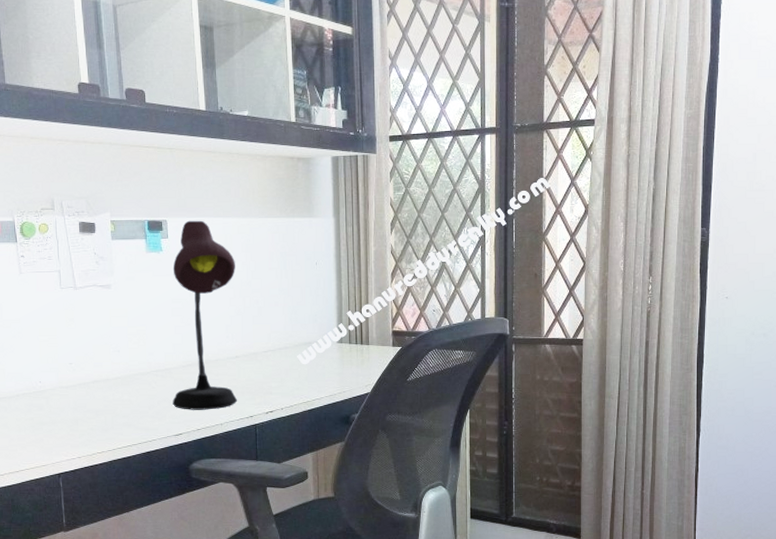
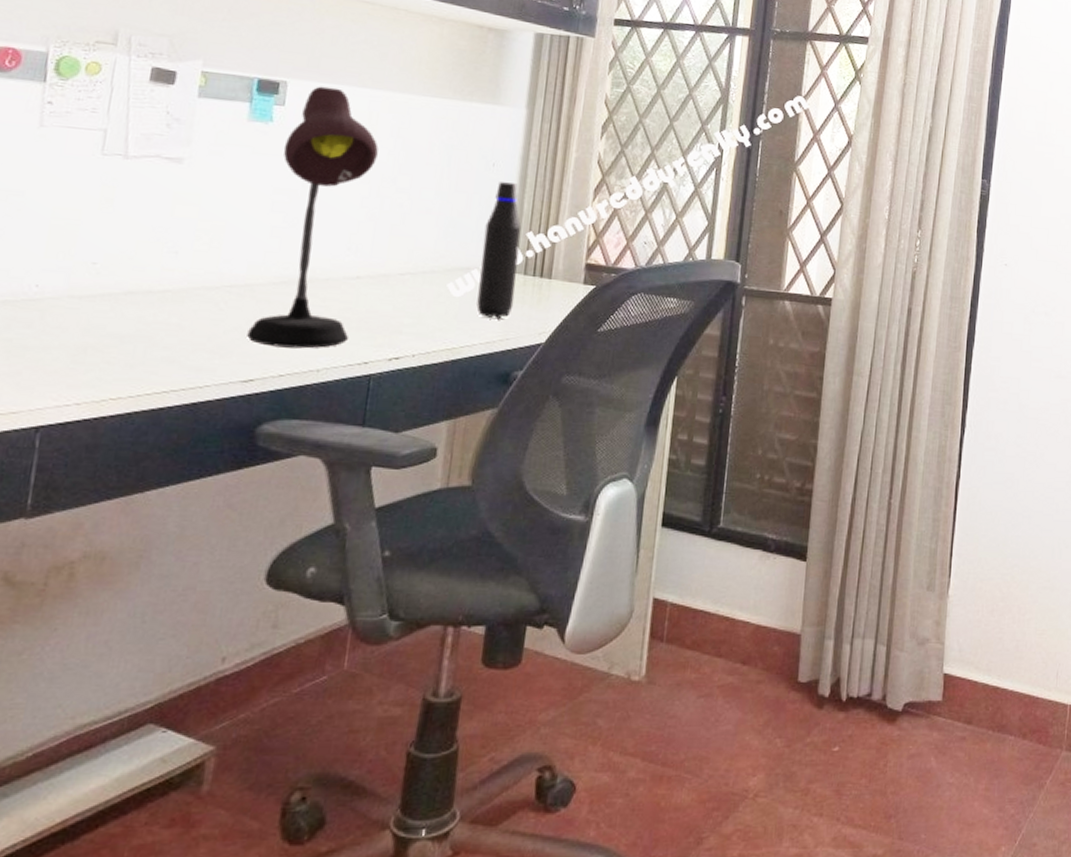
water bottle: none [317,276,345,377] -> present [476,182,522,318]

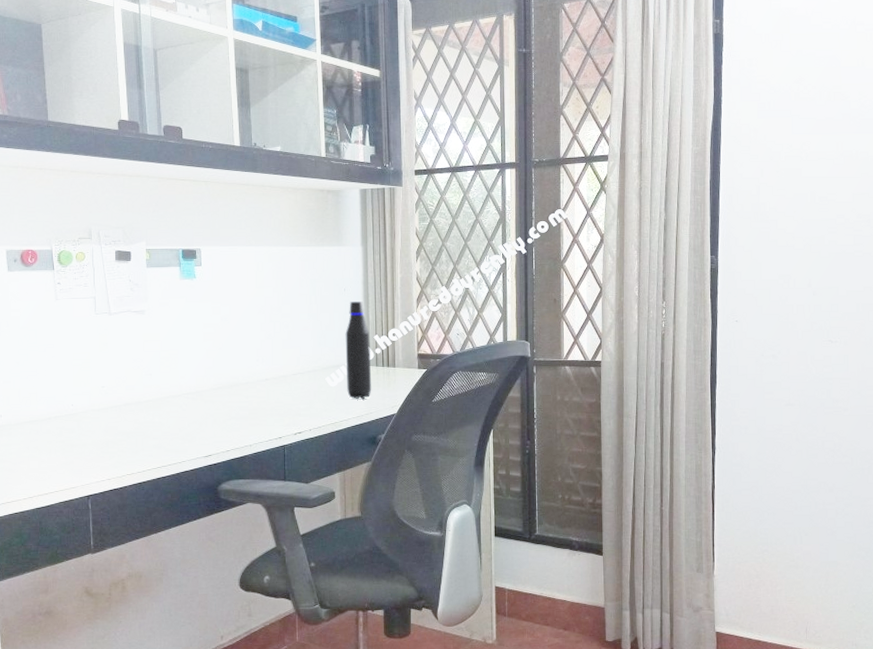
desk lamp: present [247,86,379,349] -> none [203,249,267,432]

